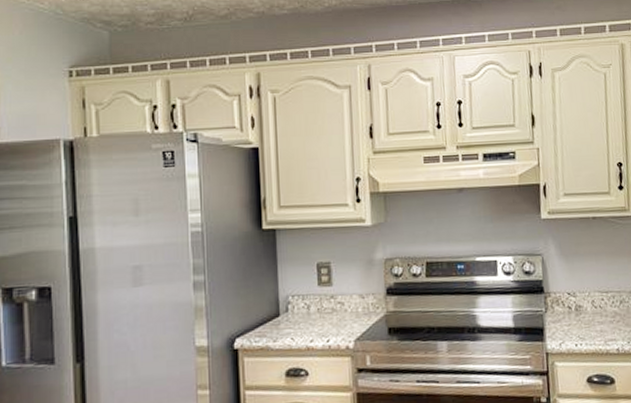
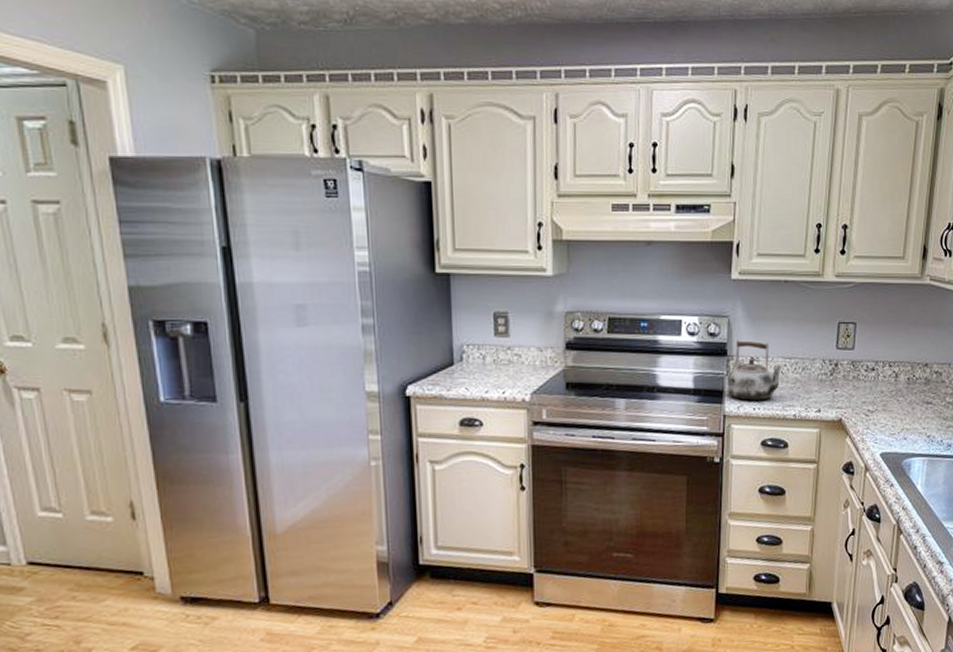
kettle: none [545,276,602,337] -> present [726,339,784,401]

